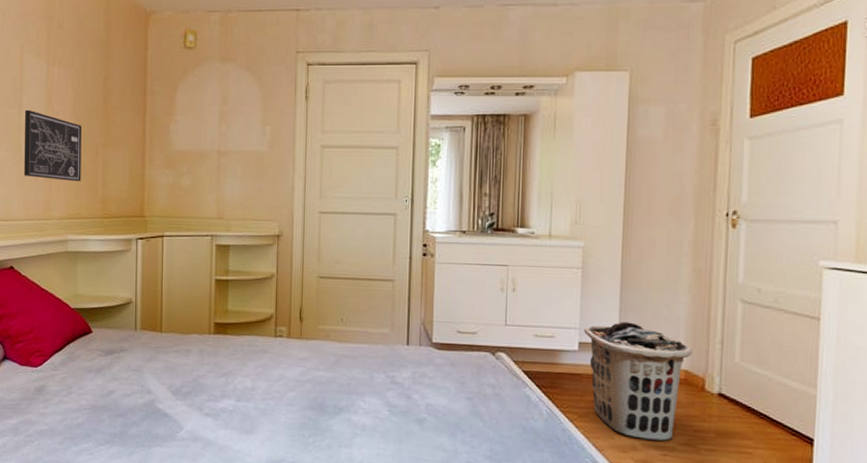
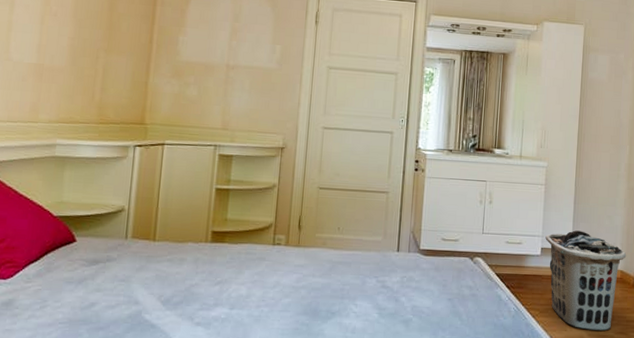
wall art: present [23,109,82,182] -> none [9,7,83,86]

